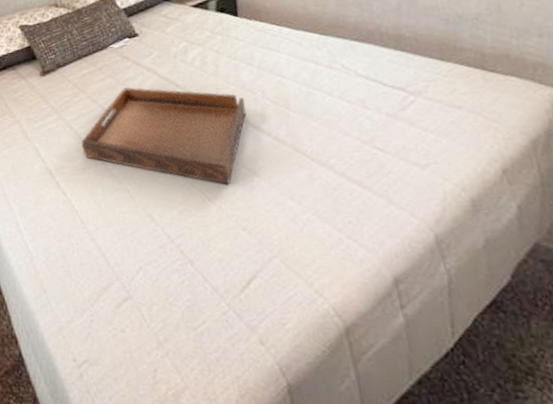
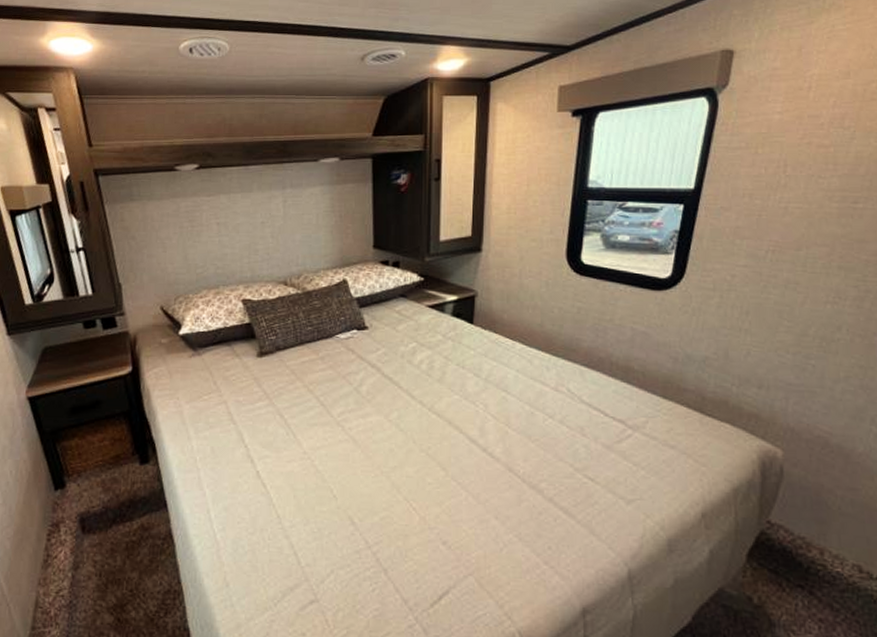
serving tray: present [81,87,246,185] -> none [290,382,465,497]

